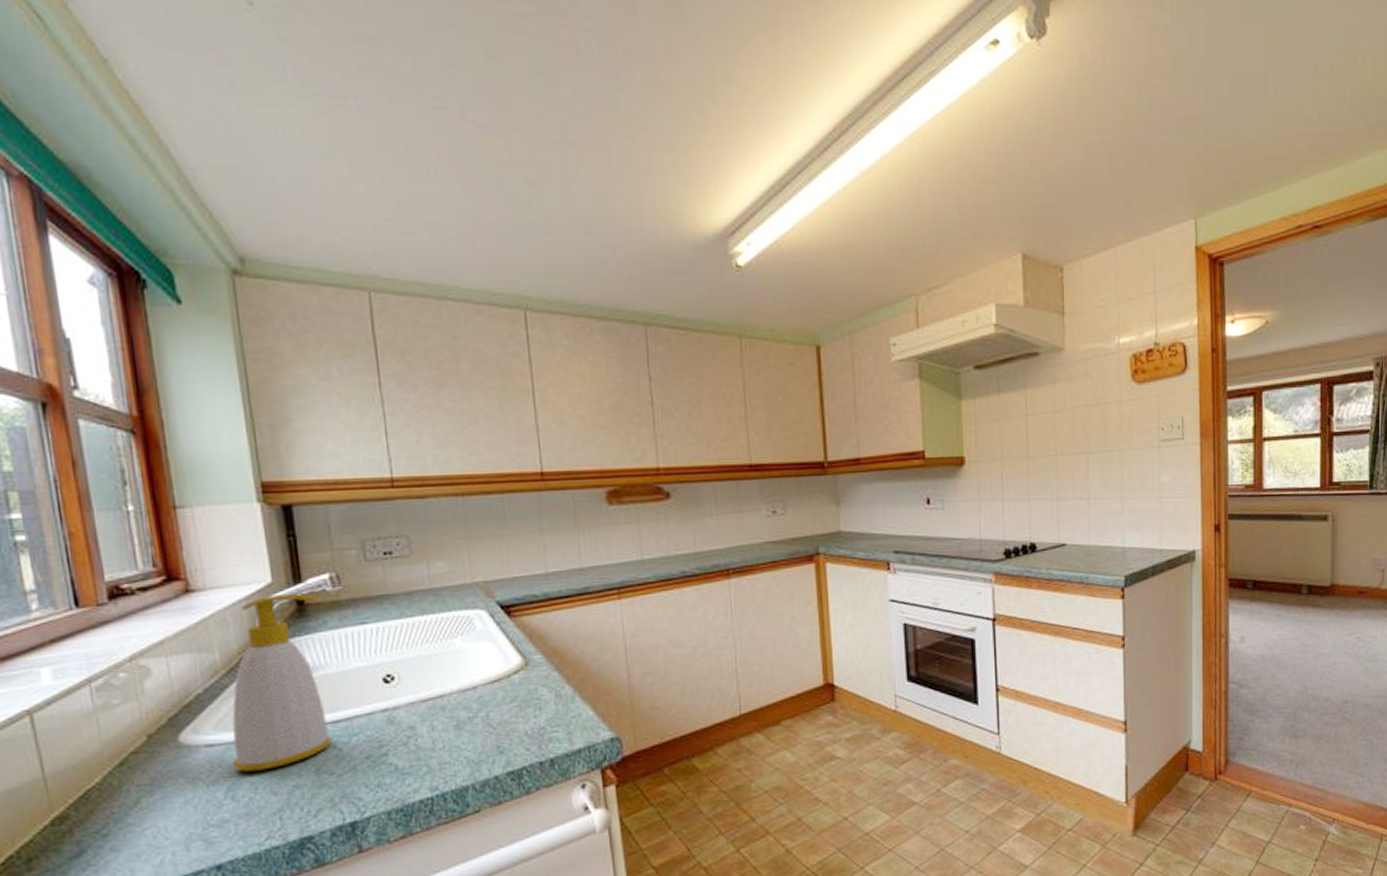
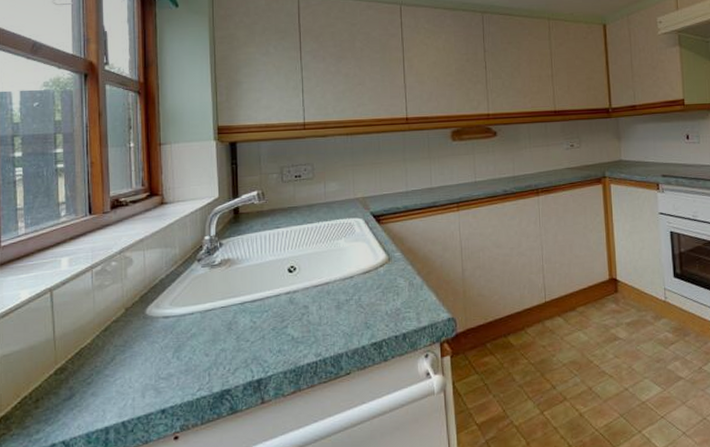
soap bottle: present [232,594,332,772] -> none [180,206,249,338]

